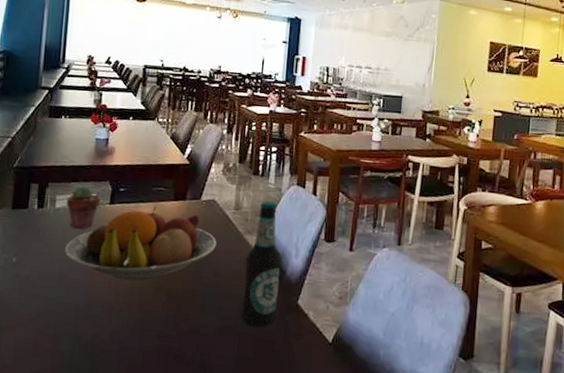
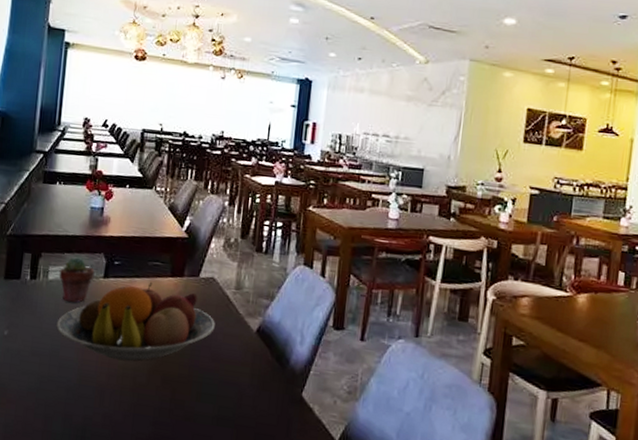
bottle: present [240,201,282,328] -> none [239,281,286,420]

